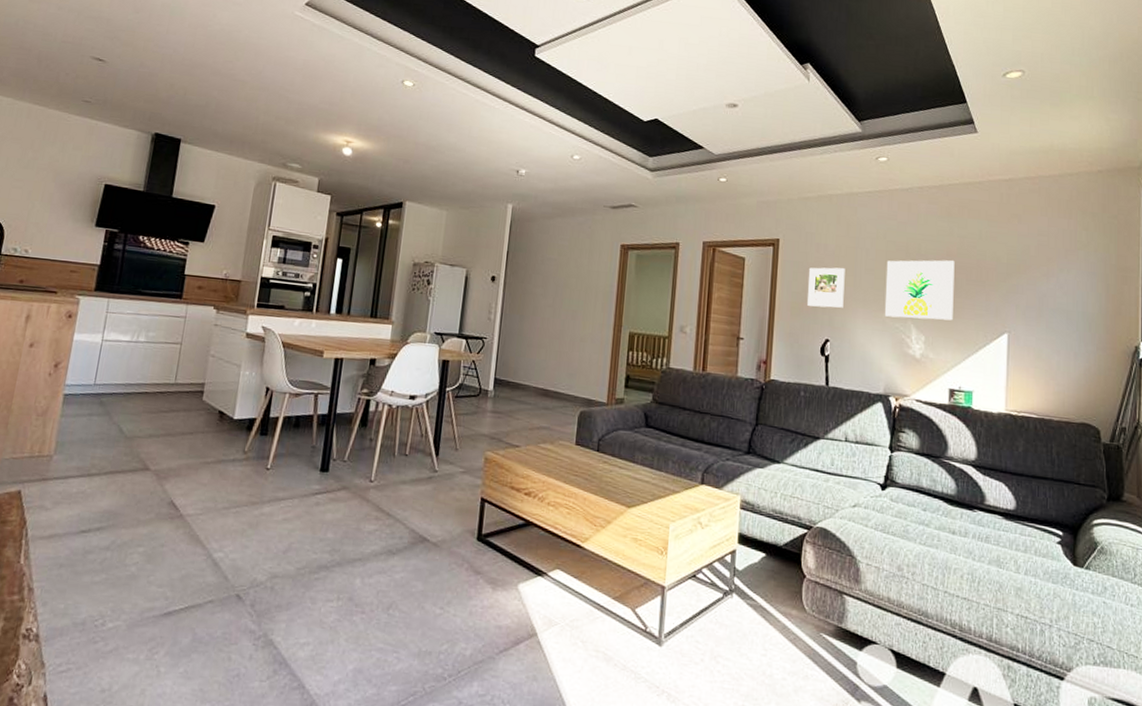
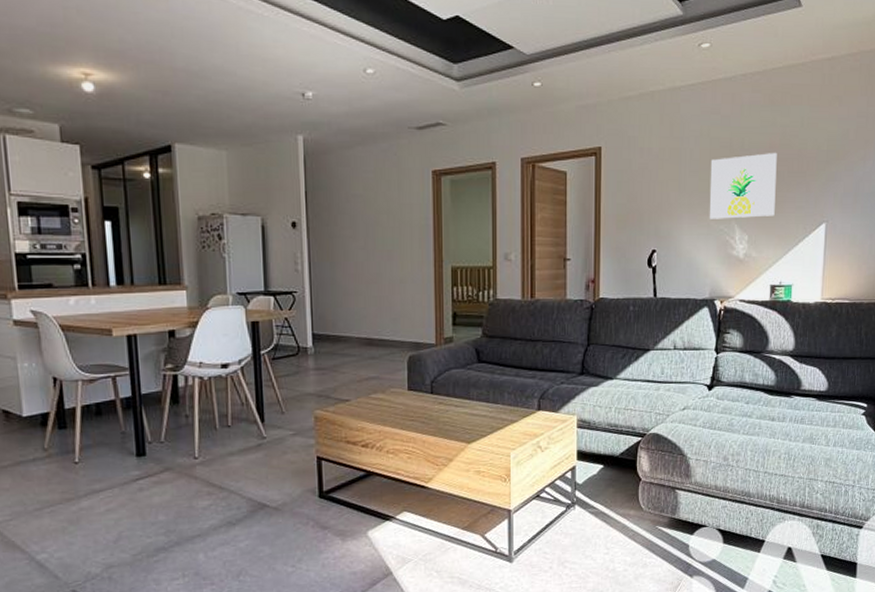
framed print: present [807,267,845,308] -> none [632,173,670,217]

